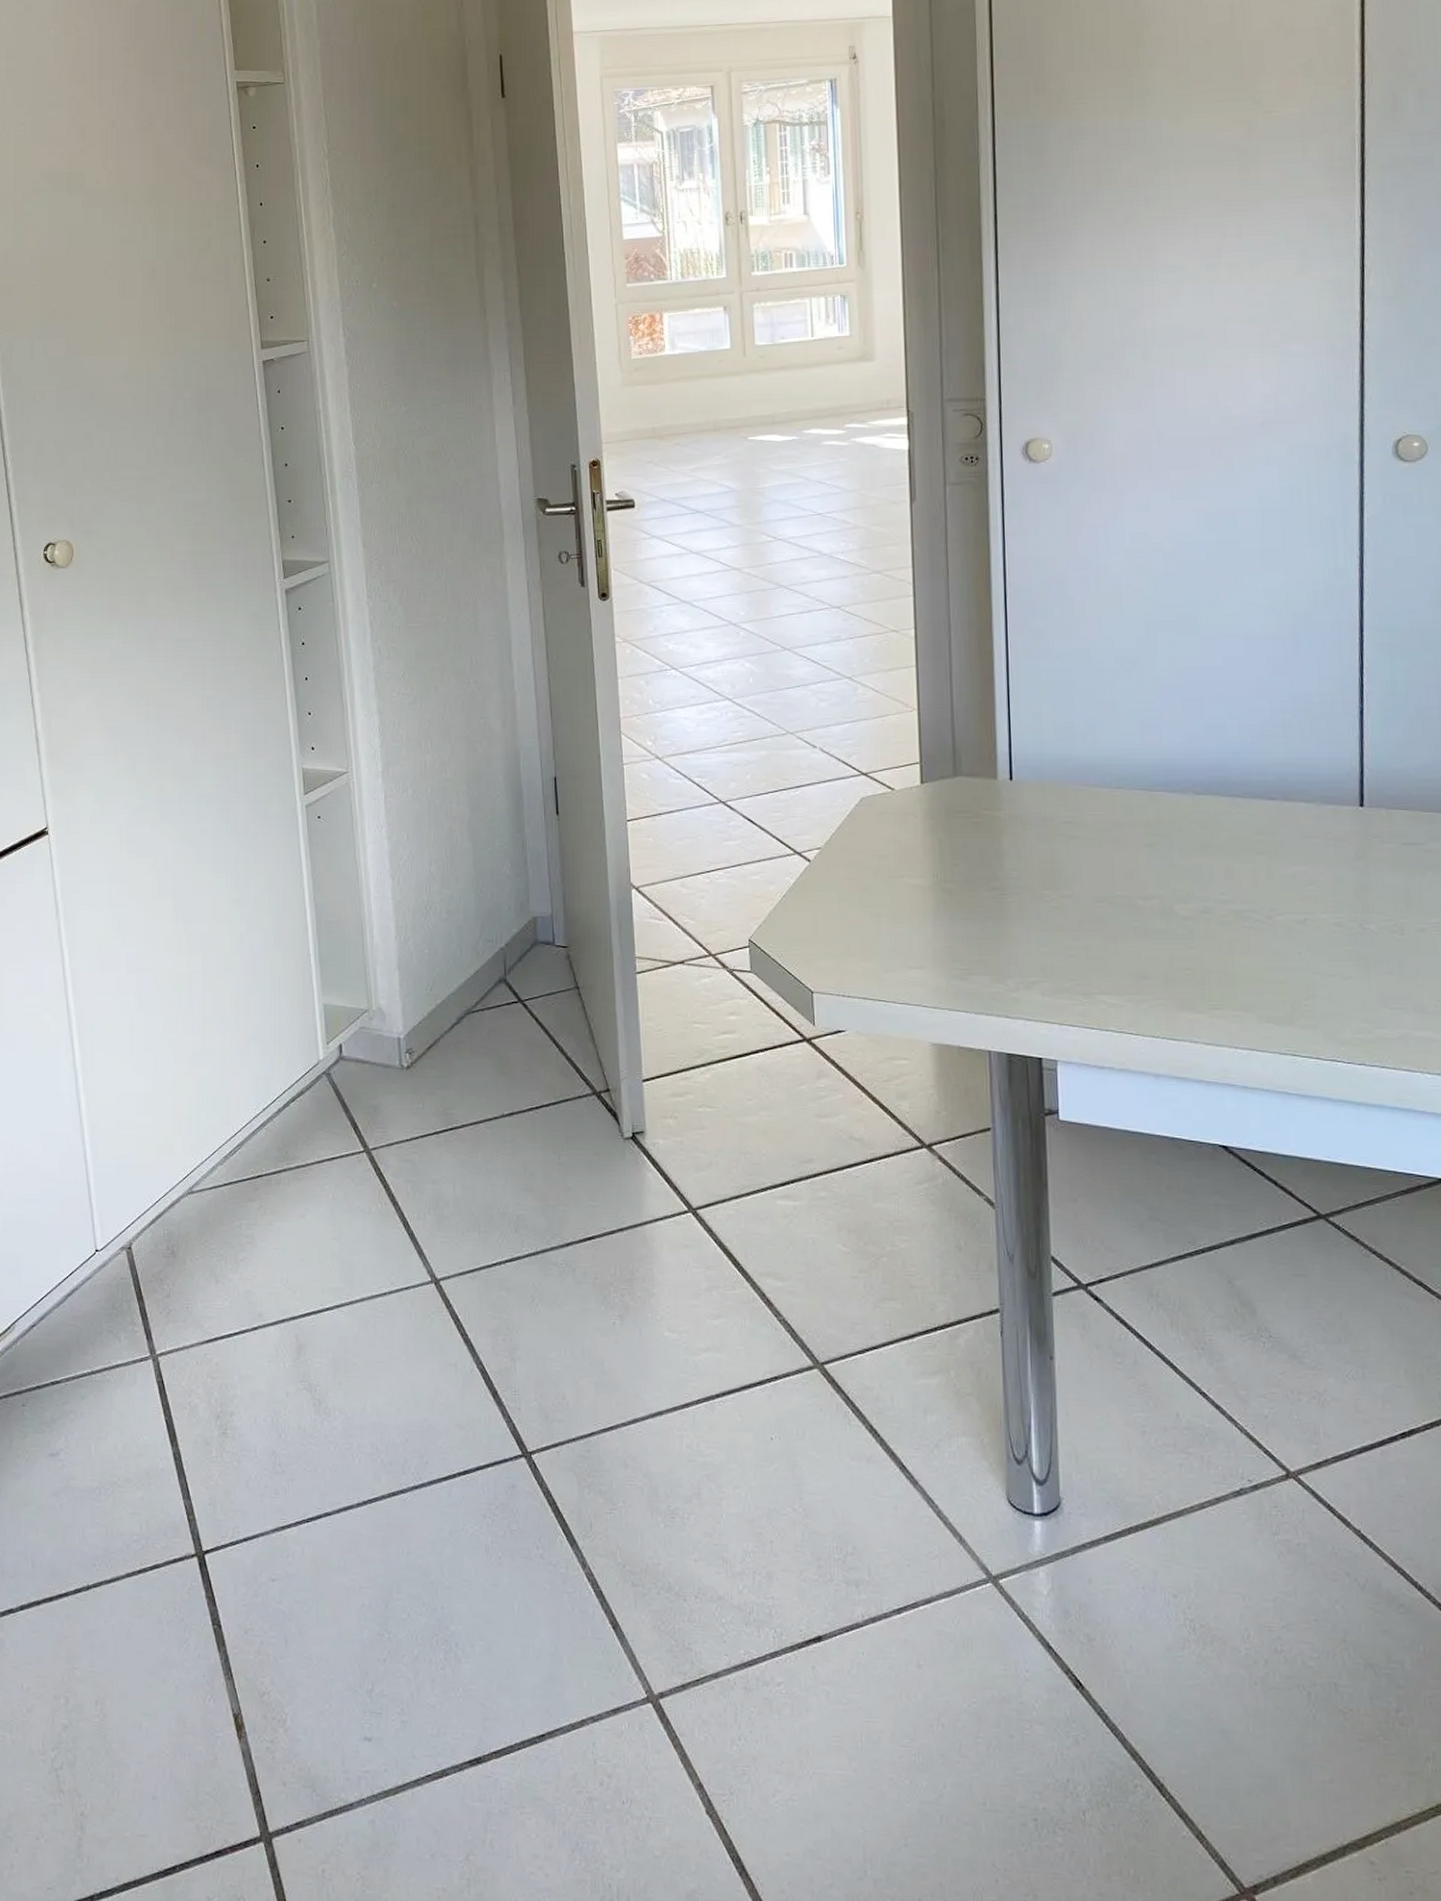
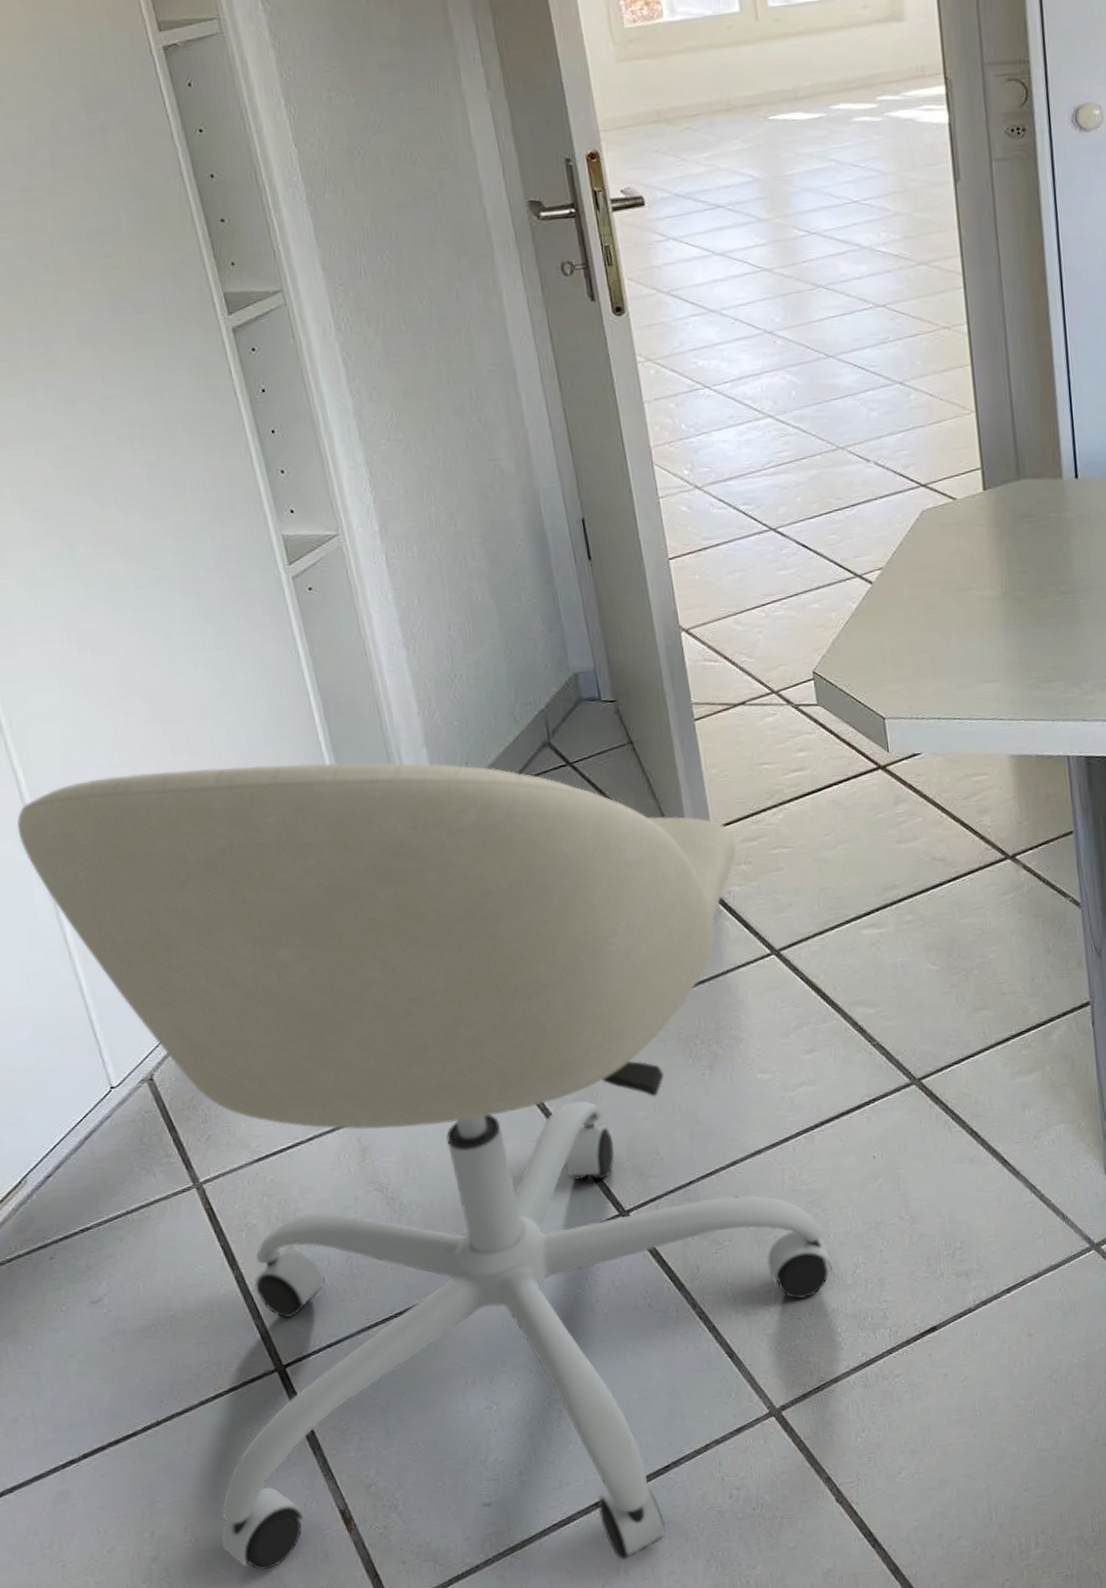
office chair: none [56,965,723,1831] -> present [17,762,834,1570]

